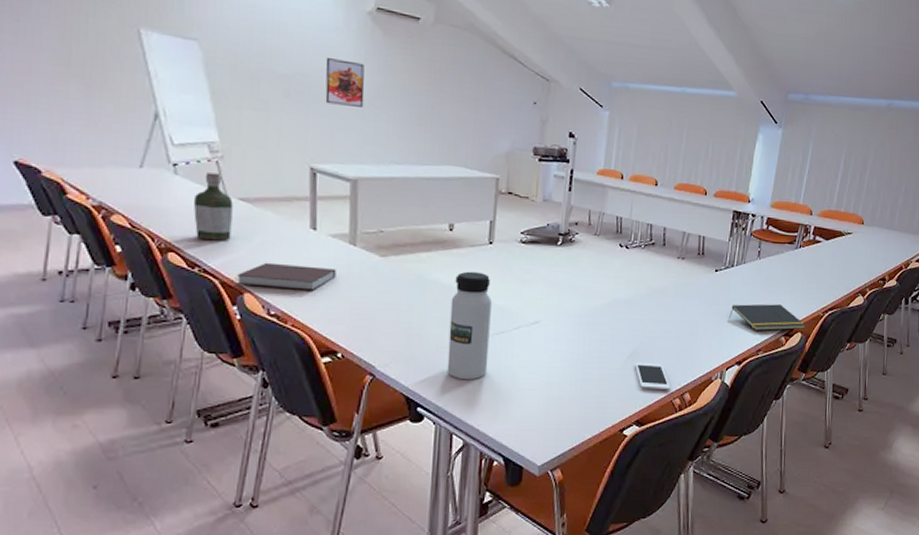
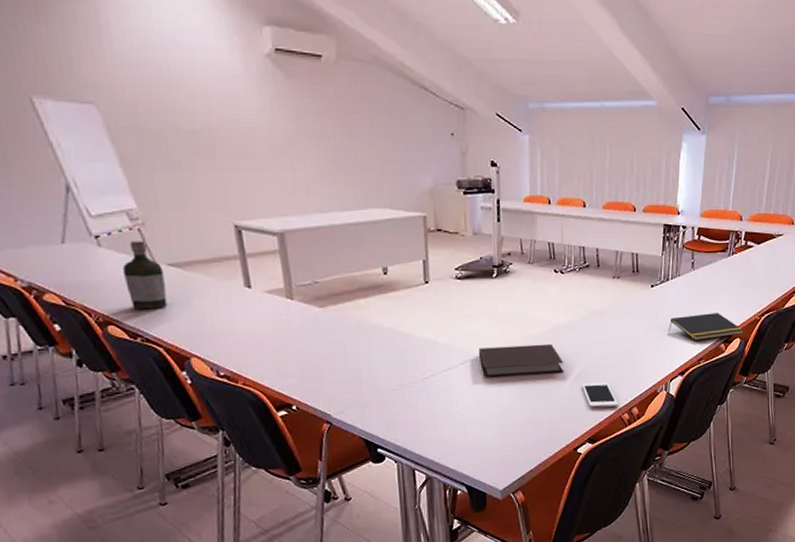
notebook: present [237,262,336,291] -> none [180,324,278,350]
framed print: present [325,58,365,107] -> none [231,109,278,157]
water bottle: present [447,271,492,379] -> none [395,312,440,418]
notebook: none [534,315,619,348] -> present [479,343,564,377]

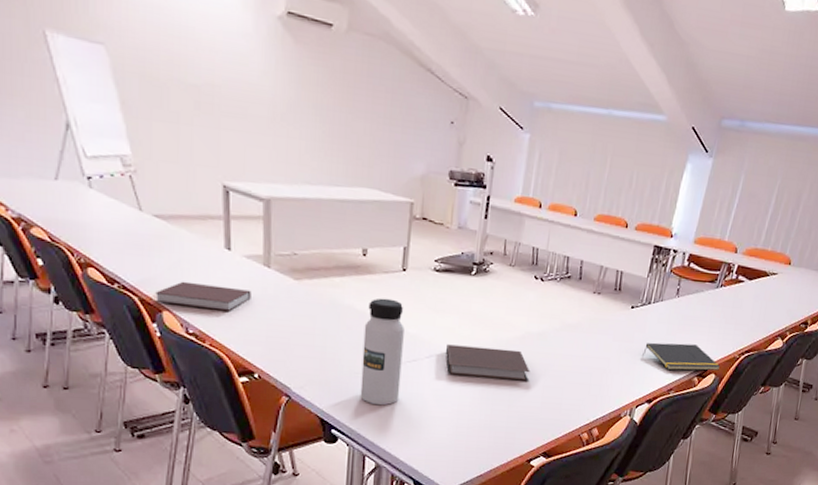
bottle: present [122,241,167,310] -> none [109,187,148,258]
notebook: none [180,324,278,350] -> present [155,281,251,311]
water bottle: none [395,312,440,418] -> present [360,298,404,405]
cell phone: present [581,382,618,408] -> none [544,396,579,424]

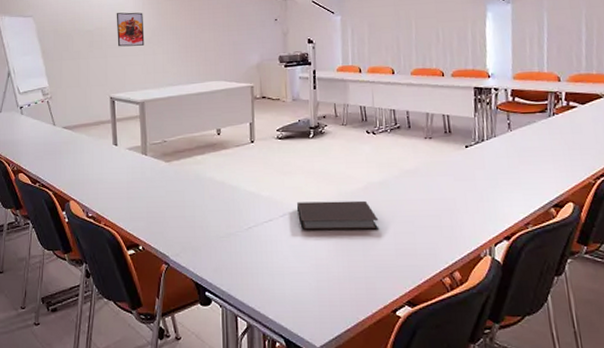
notebook: present [155,281,251,311] -> none [65,174,134,195]
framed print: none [235,67,276,122] -> present [116,12,145,47]
water bottle: present [360,298,404,405] -> none [224,168,261,265]
notepad: present [643,342,721,371] -> none [488,175,577,204]

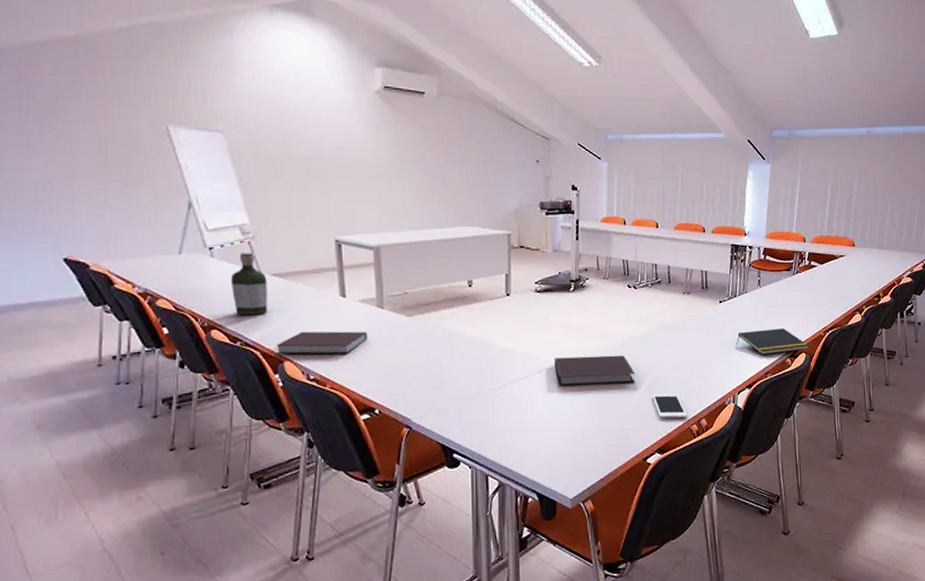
bottle: none [33,110,59,162] -> present [230,253,268,316]
notebook: none [65,174,134,195] -> present [276,331,367,355]
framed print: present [116,12,145,47] -> none [341,137,380,180]
cell phone: none [397,242,438,269] -> present [651,393,687,419]
notepad: none [488,175,577,204] -> present [736,328,809,355]

